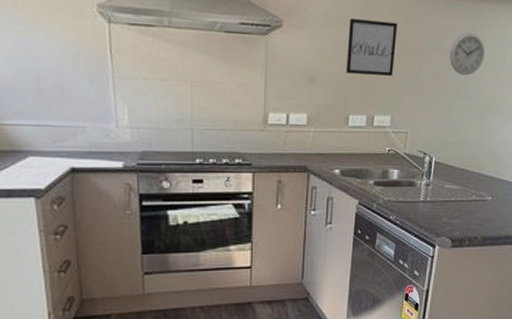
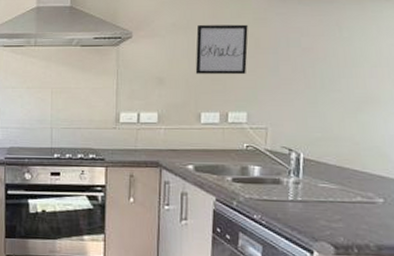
wall clock: present [450,33,484,76] -> none [310,27,354,69]

